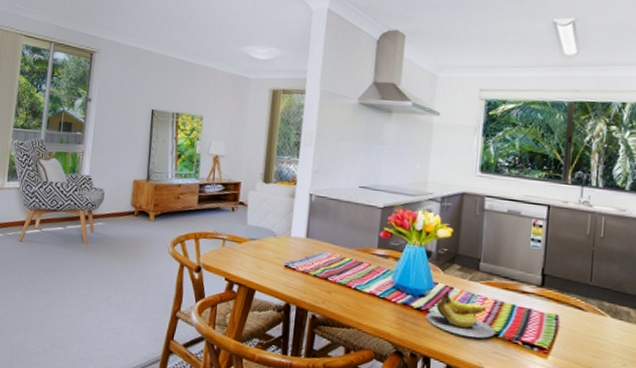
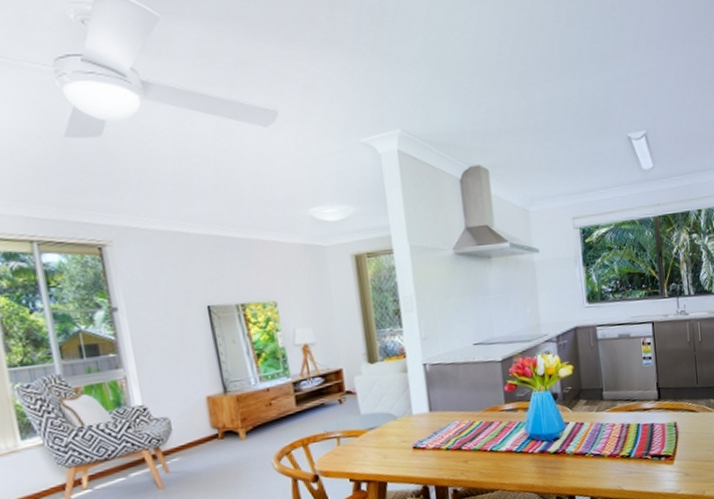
banana: present [426,291,495,339] -> none [563,428,627,467]

